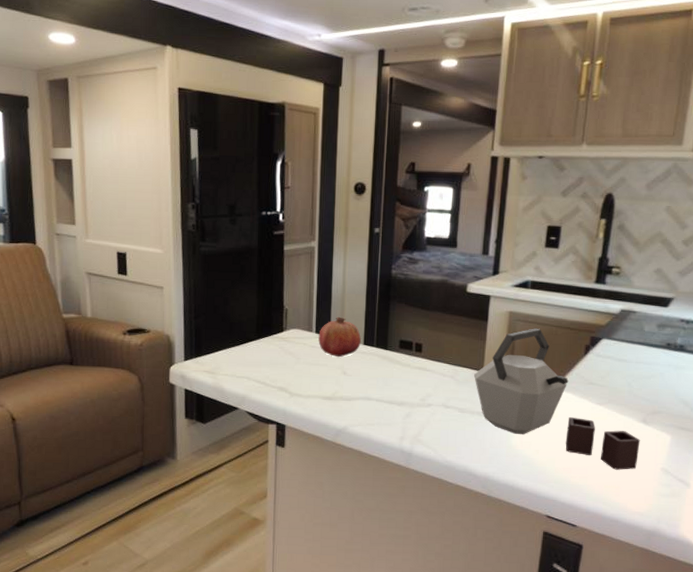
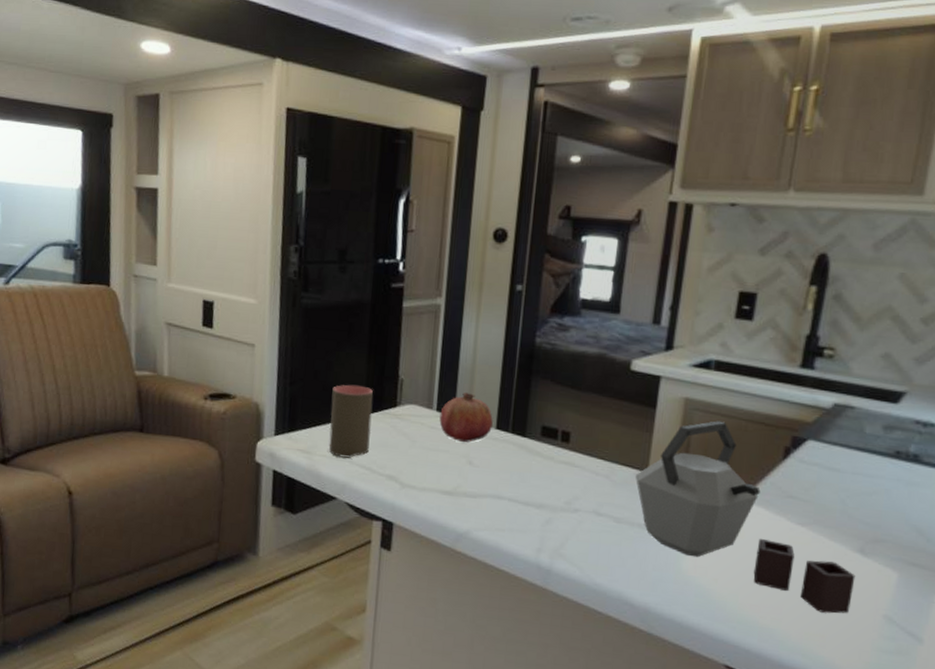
cup: none [229,316,264,375] -> present [328,384,373,458]

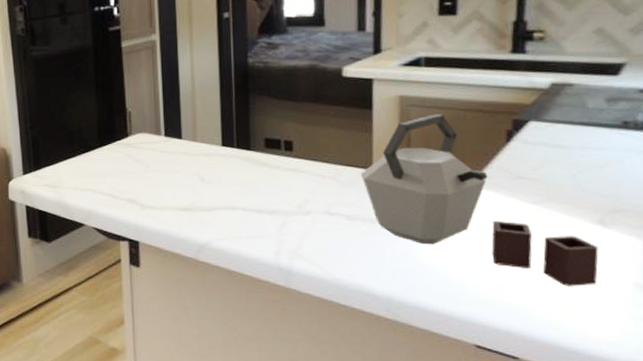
cup: present [328,384,373,458] -> none [69,122,108,188]
fruit: present [439,393,493,443] -> none [168,117,218,162]

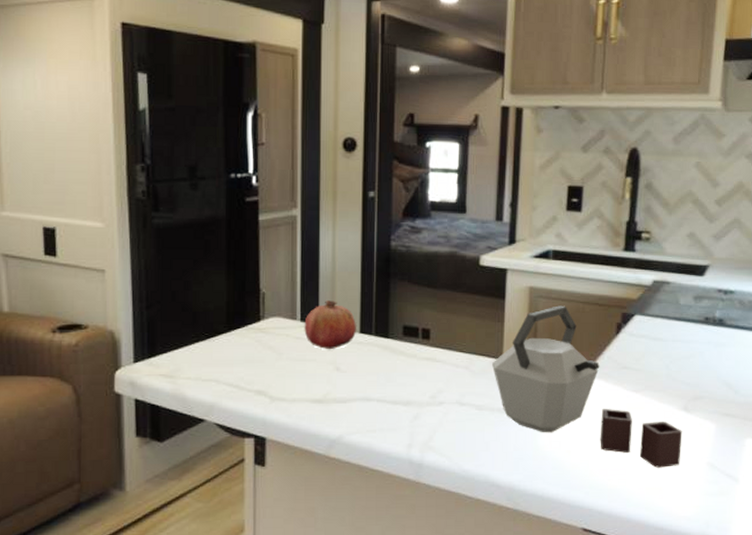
fruit: none [168,117,218,162] -> present [304,301,356,350]

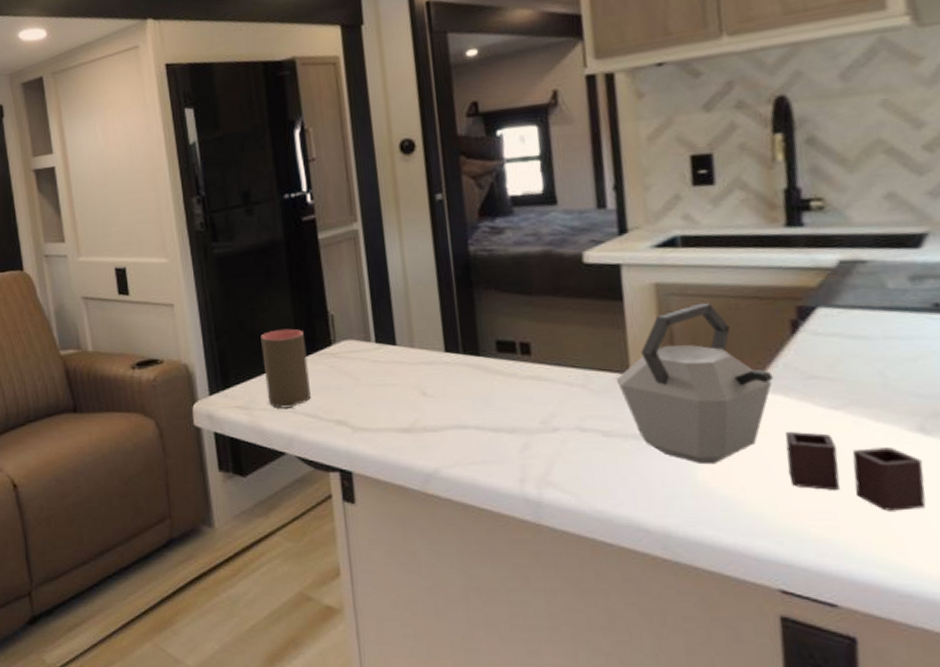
cup: none [192,303,236,378] -> present [261,328,311,408]
fruit: present [304,301,356,350] -> none [380,318,441,373]

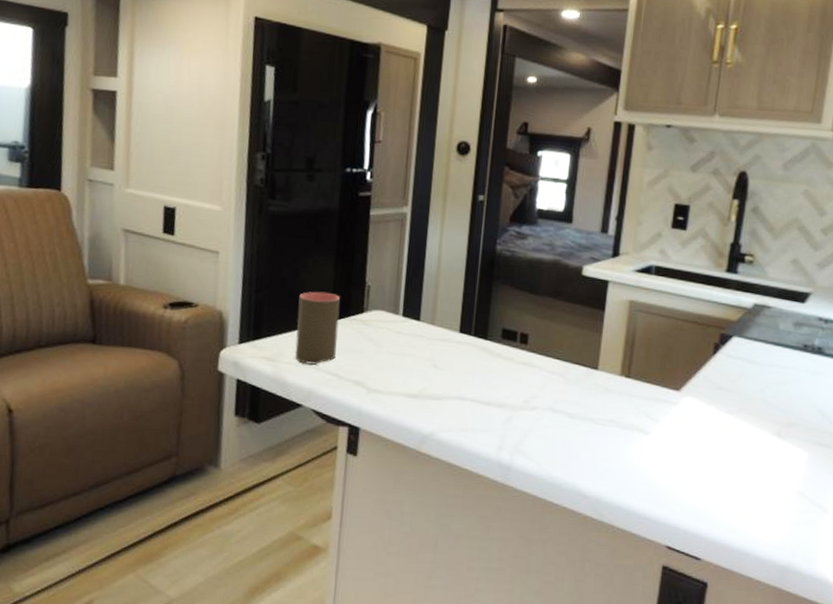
kettle: present [615,303,926,511] -> none [586,321,774,492]

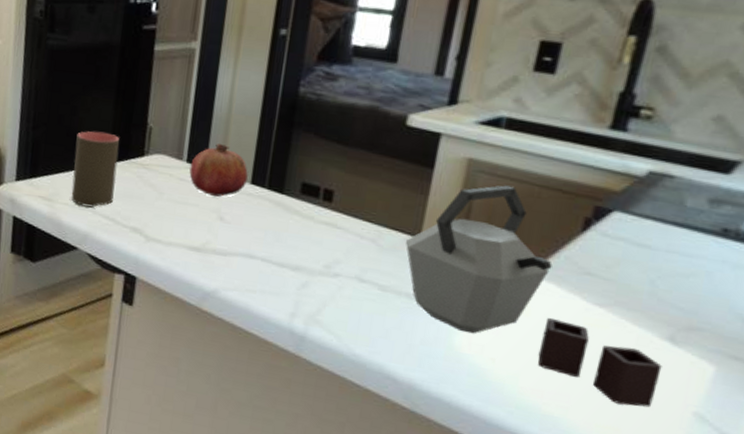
fruit: none [405,298,457,347] -> present [189,144,248,197]
kettle: none [586,321,774,492] -> present [405,185,662,408]

